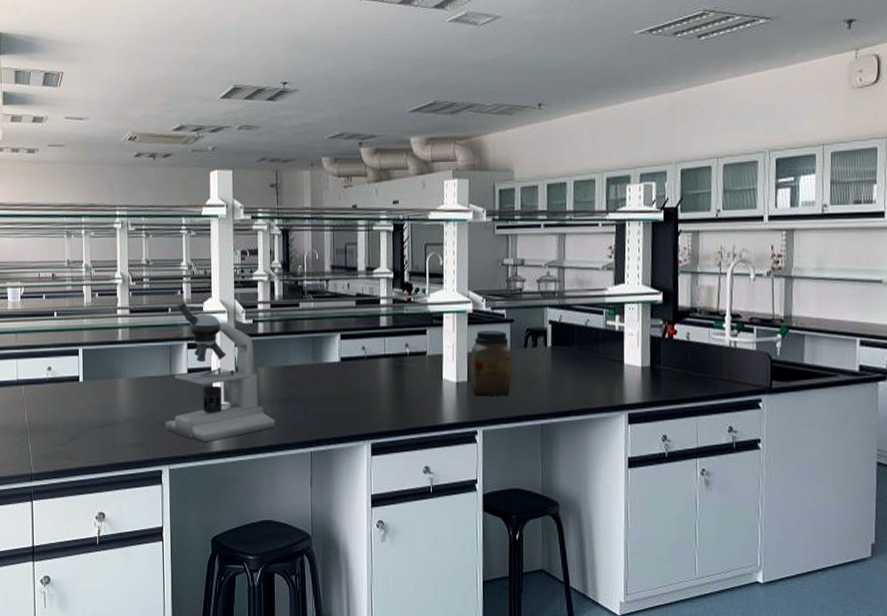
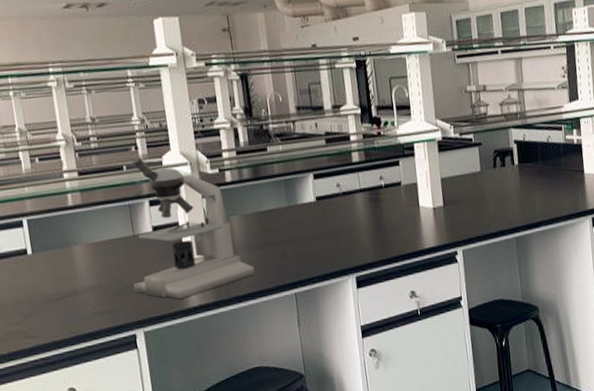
jar: present [471,330,511,396] -> none [444,154,485,219]

